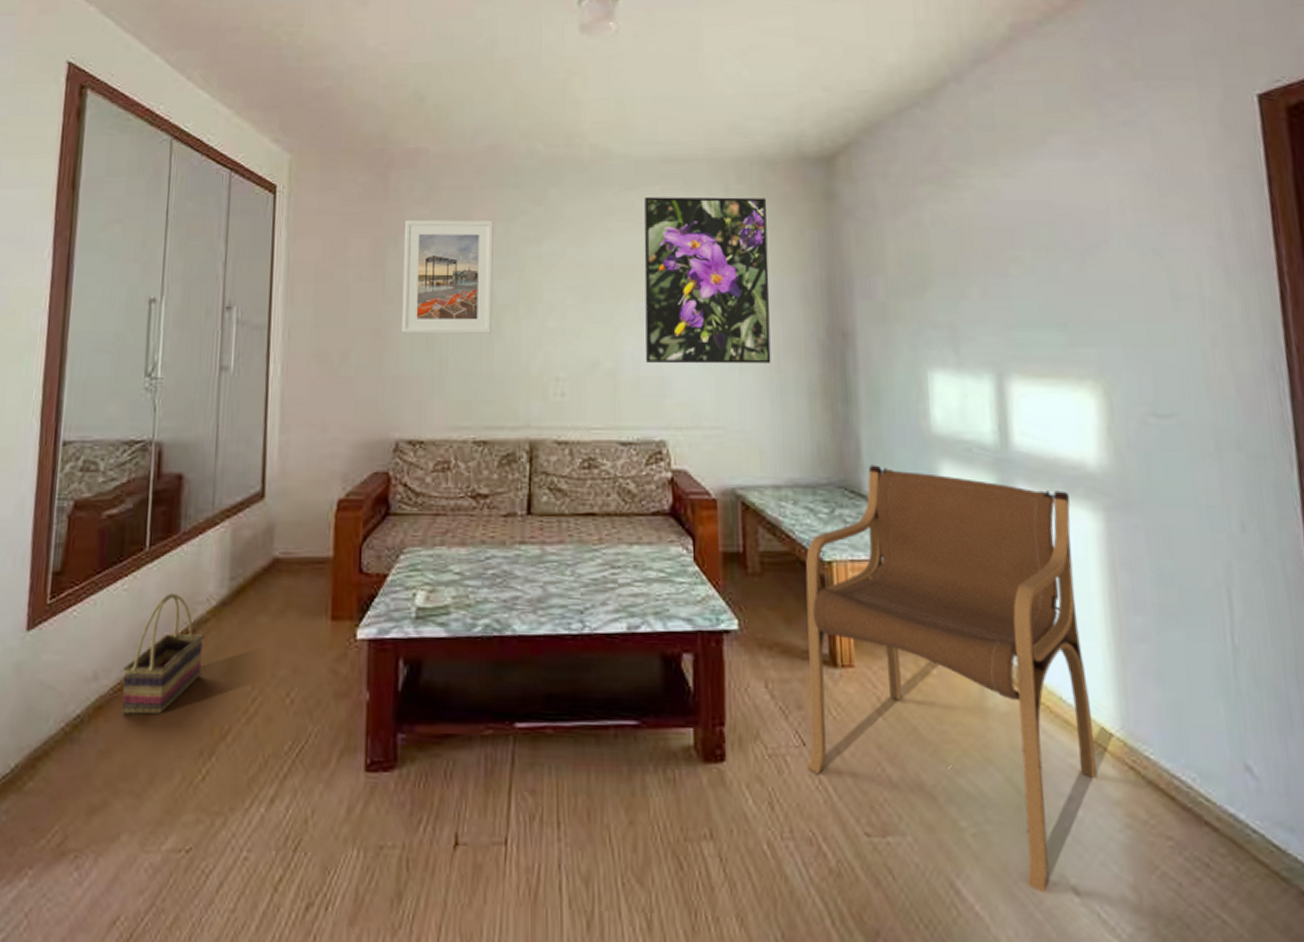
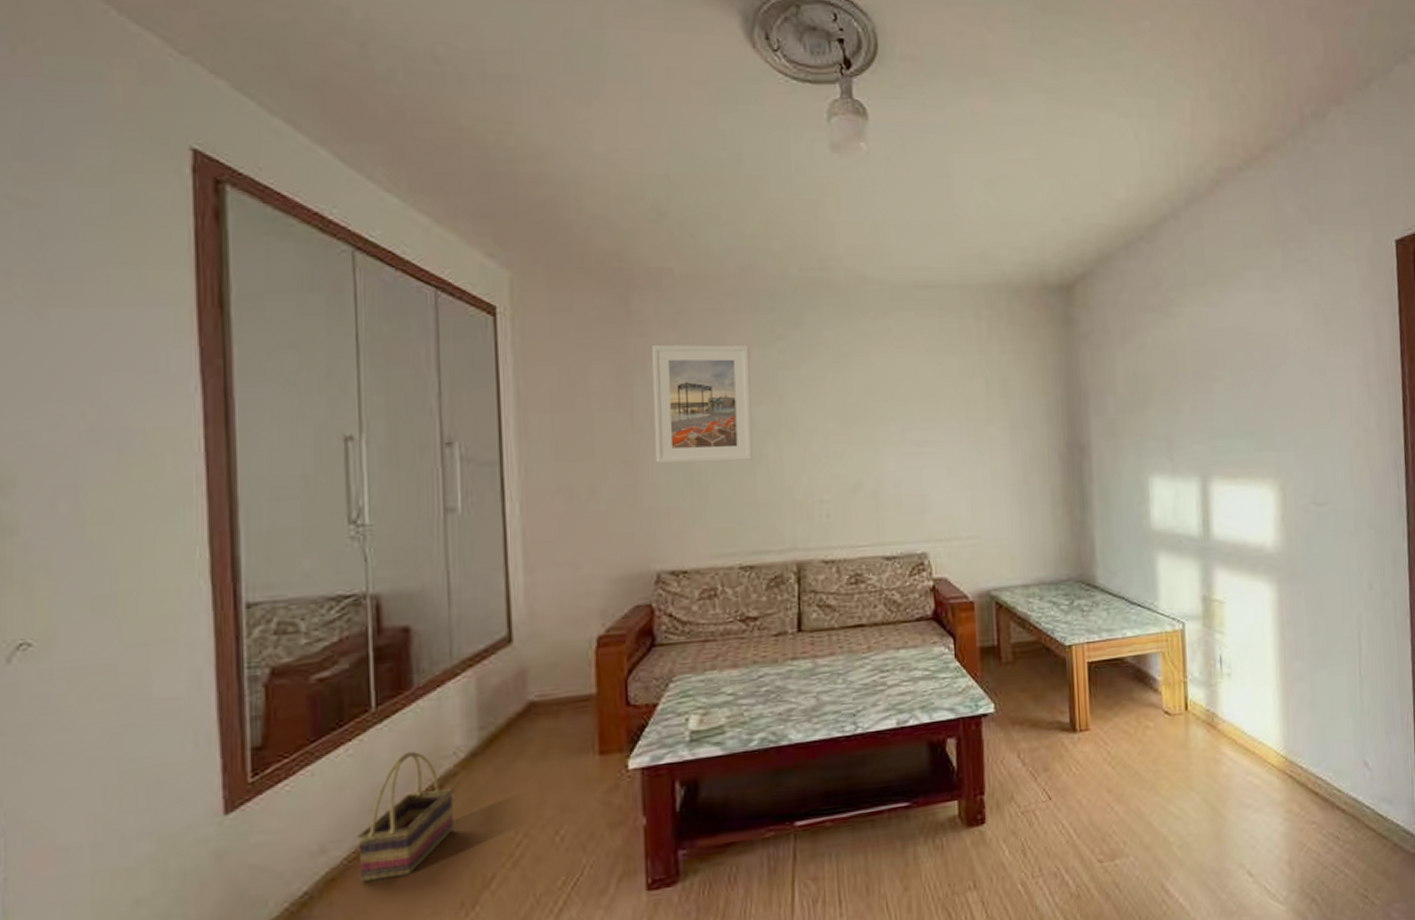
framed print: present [644,197,771,364] -> none [901,322,1020,482]
armchair: present [805,465,1097,894] -> none [1050,560,1267,880]

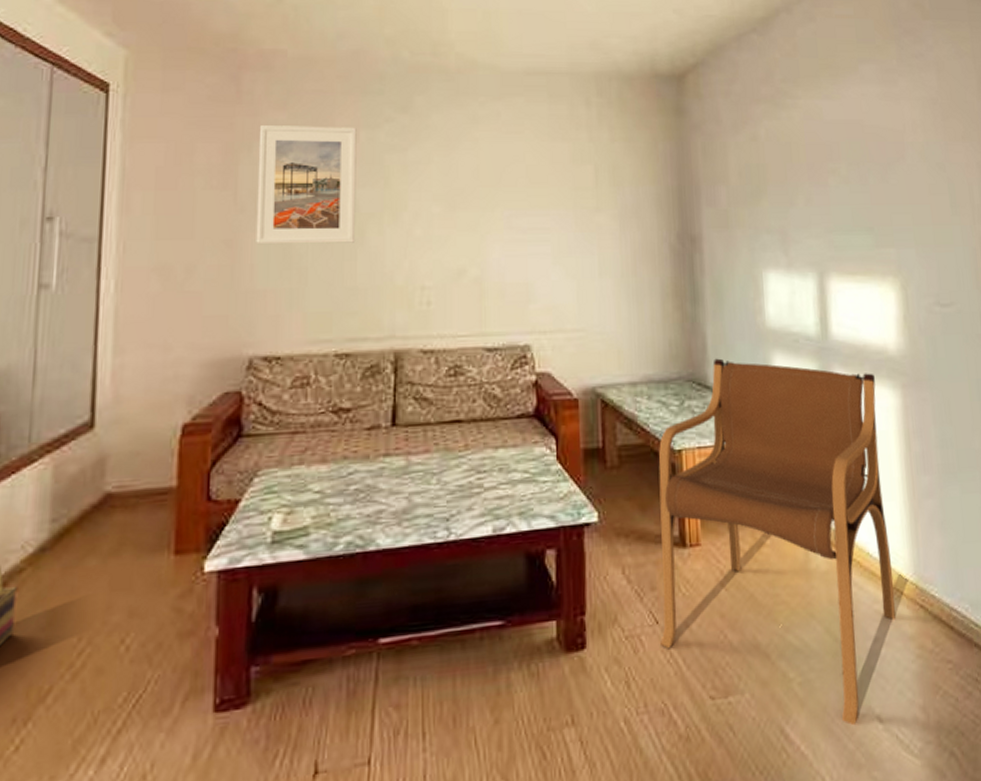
armchair: none [1050,560,1267,880] -> present [658,358,896,726]

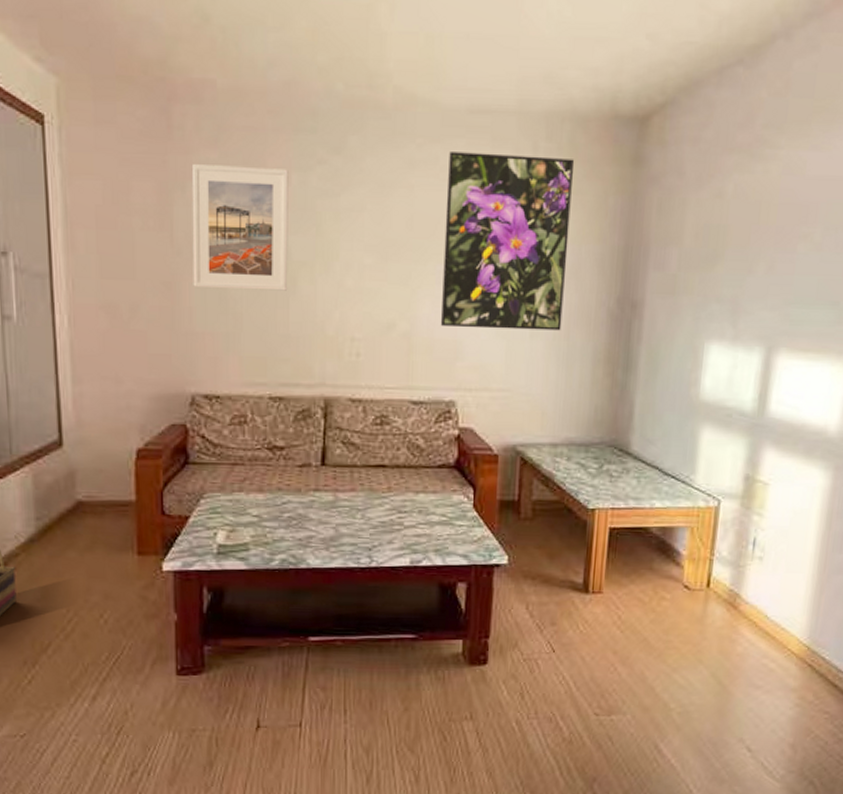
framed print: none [509,108,628,270] -> present [440,152,575,331]
armchair: present [658,358,896,726] -> none [555,427,807,751]

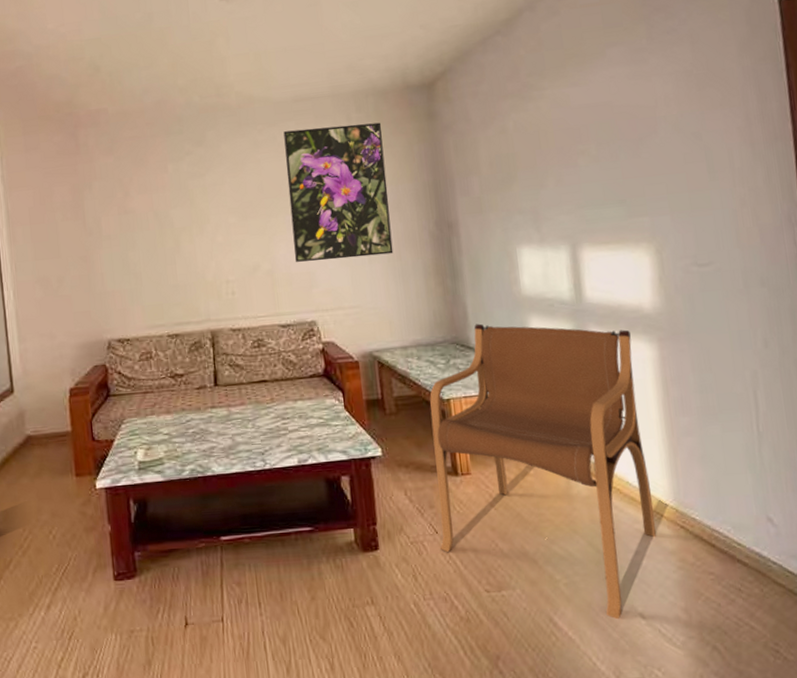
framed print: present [192,164,289,291] -> none [96,162,173,258]
armchair: none [555,427,807,751] -> present [430,323,656,620]

